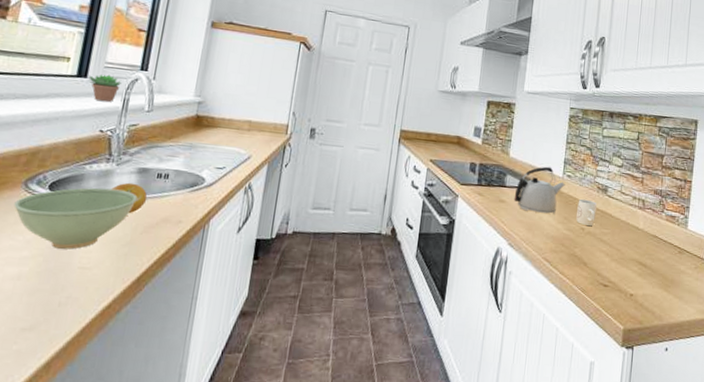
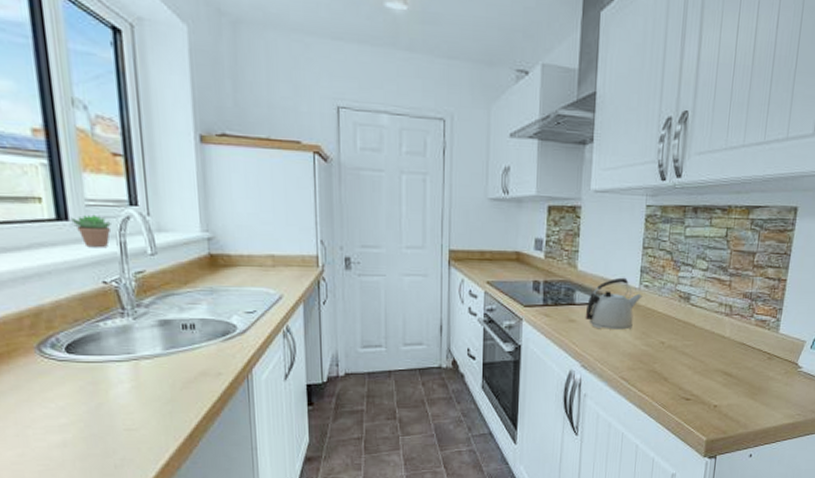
bowl: present [14,187,138,250] -> none [33,345,167,412]
fruit: present [111,182,148,214] -> none [135,337,178,371]
mug: present [575,198,597,227] -> none [654,310,679,340]

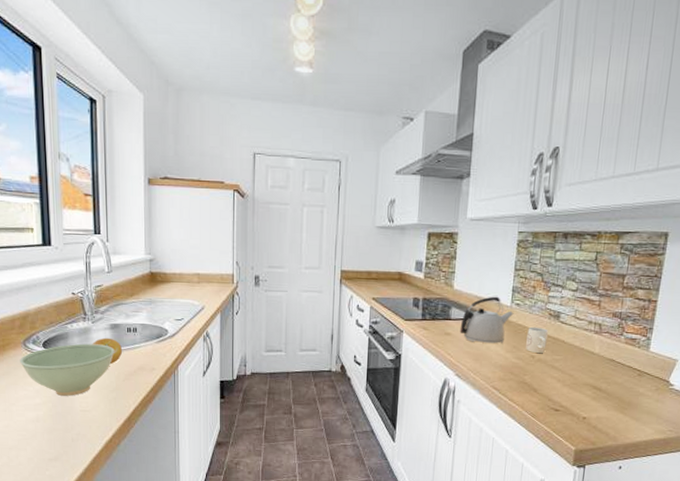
bowl: none [33,345,167,412] -> present [20,343,115,396]
succulent plant: present [71,214,112,247] -> none [53,241,81,266]
fruit: none [135,337,178,371] -> present [92,337,123,365]
mug: none [654,310,679,340] -> present [525,326,549,354]

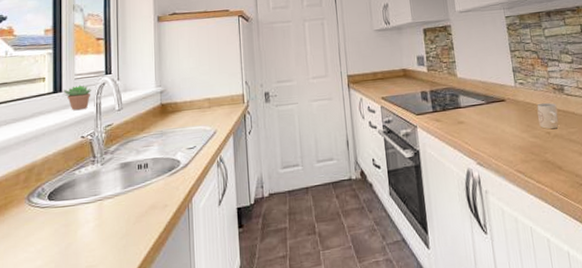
bowl: present [20,343,115,396] -> none [22,186,125,253]
succulent plant: none [53,241,81,266] -> present [64,84,91,110]
fruit: present [92,337,123,365] -> none [101,178,133,208]
kettle: present [459,296,514,344] -> none [471,78,520,128]

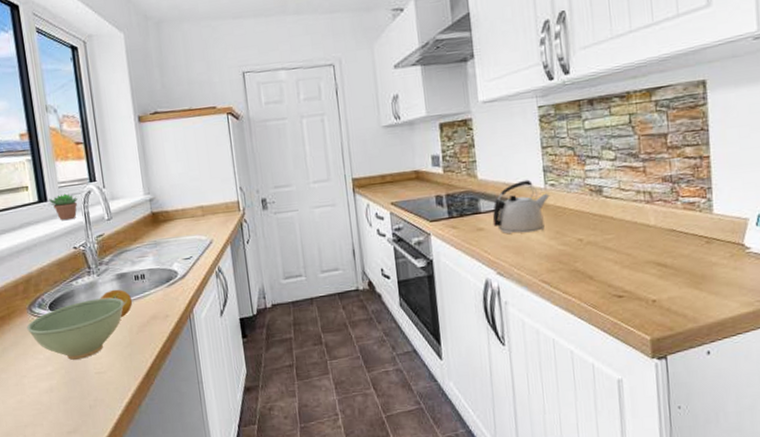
bowl: none [22,186,125,253] -> present [27,297,124,360]
fruit: none [101,178,133,208] -> present [100,289,133,318]
kettle: none [471,78,520,128] -> present [492,179,550,235]
mug: present [536,102,559,130] -> none [568,206,594,236]

